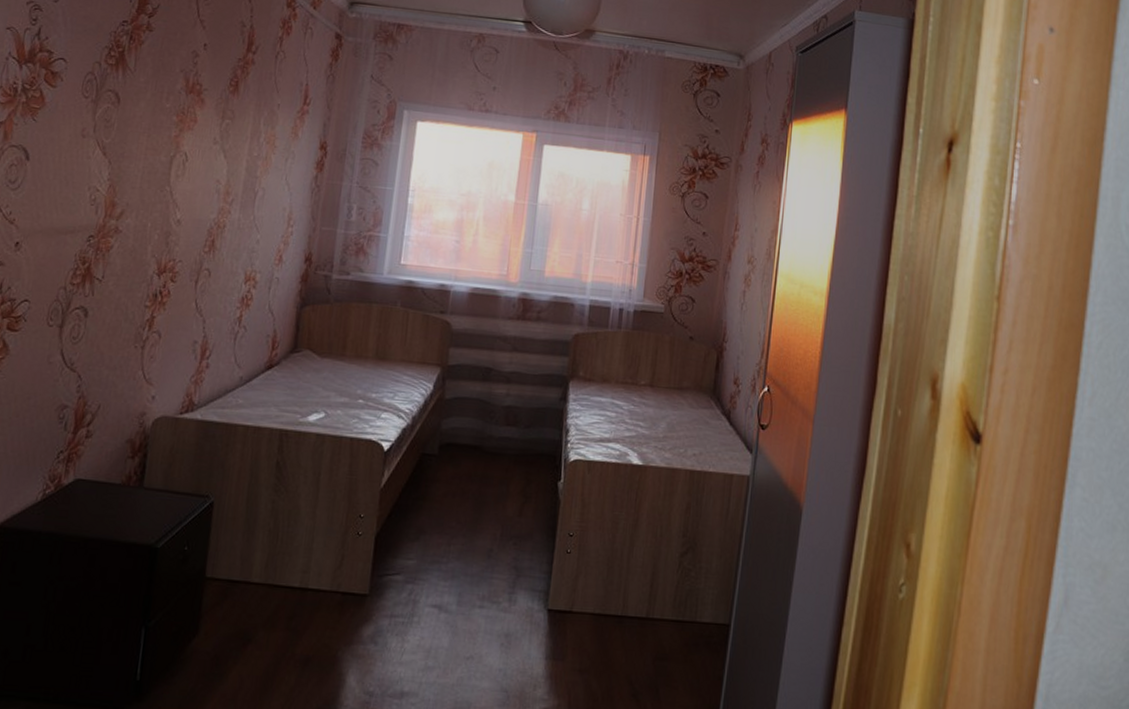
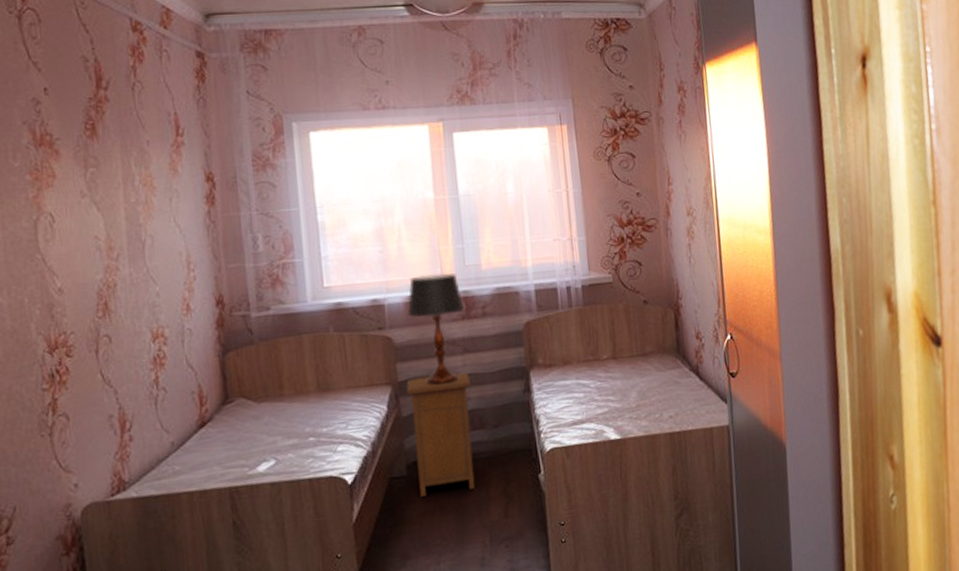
nightstand: none [446,364,514,482] -> present [405,372,476,497]
table lamp: none [469,270,522,377] -> present [407,273,464,385]

